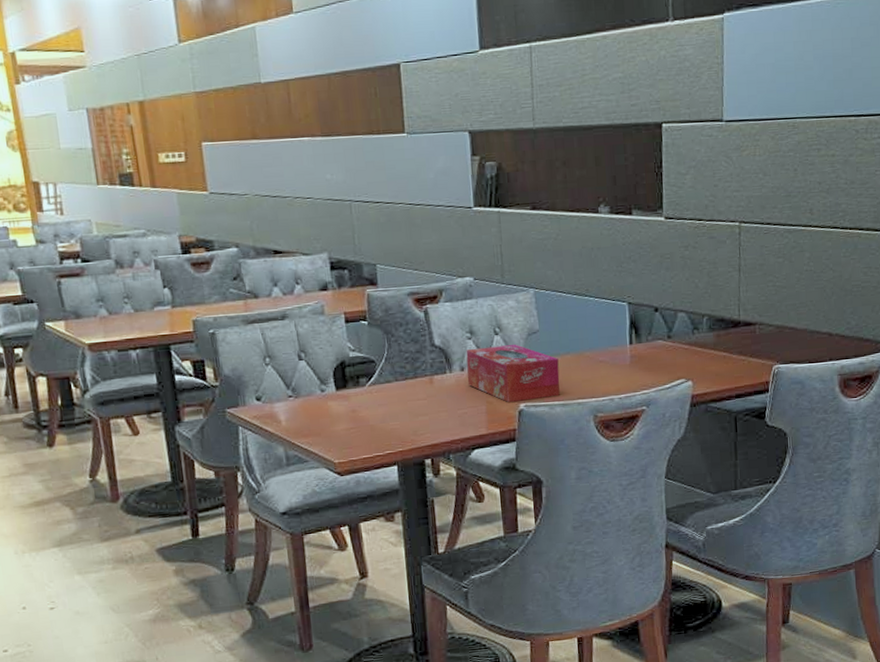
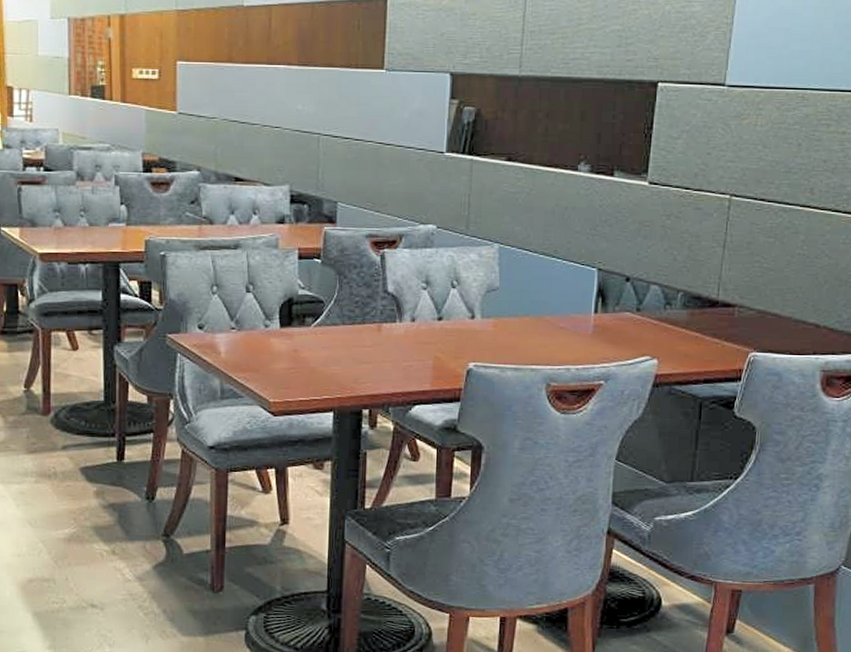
tissue box: present [466,345,560,402] -> none [417,299,516,360]

